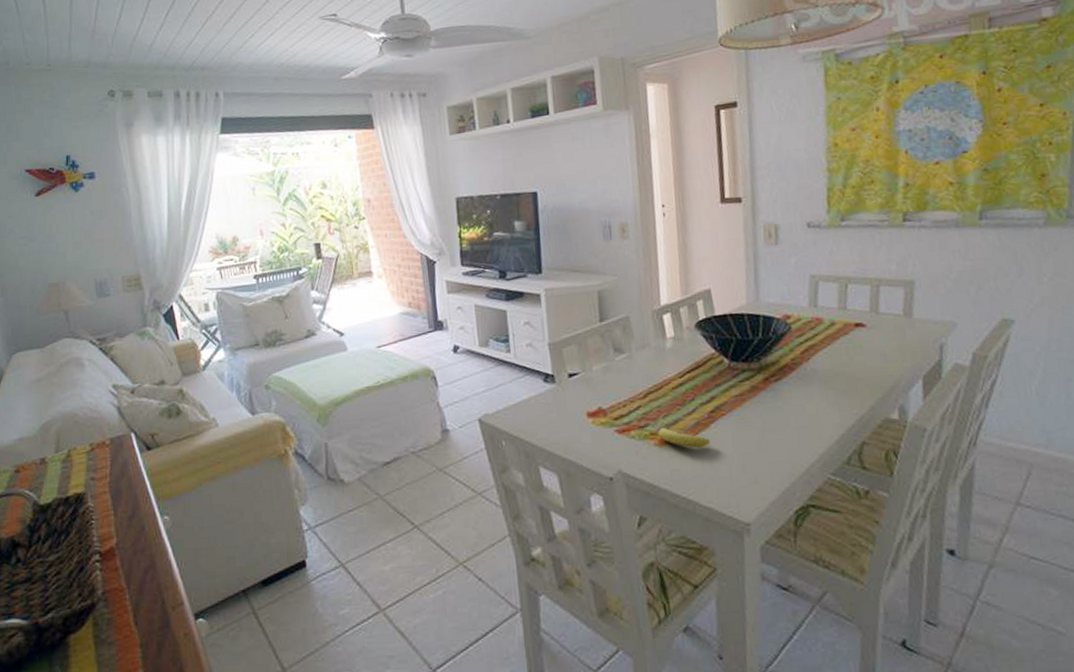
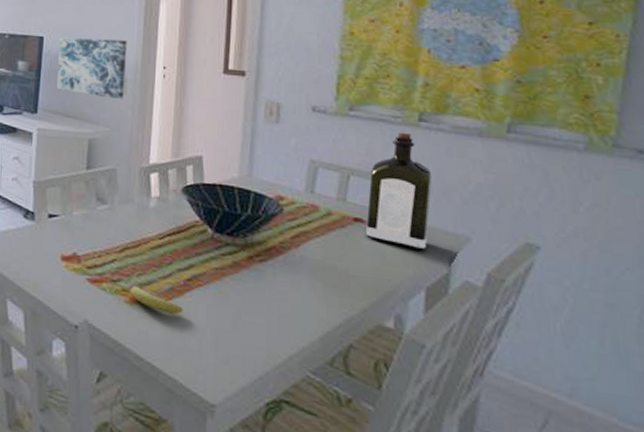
wall art: none [554,183,627,246] -> present [56,37,127,99]
liquor: none [865,234,921,344] -> present [366,132,433,251]

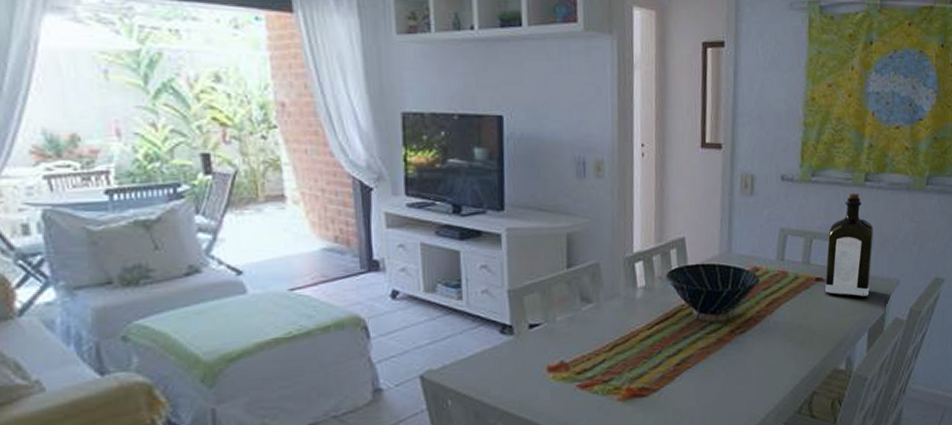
wall art: present [56,37,127,99] -> none [523,115,602,185]
fruit: present [131,285,183,315] -> none [623,379,674,402]

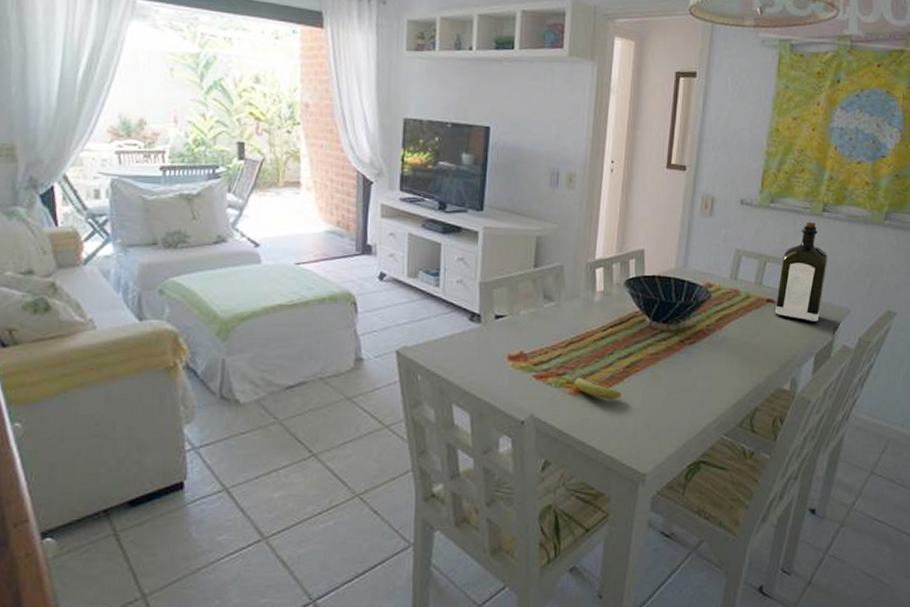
fruit: none [623,379,674,402] -> present [575,376,622,400]

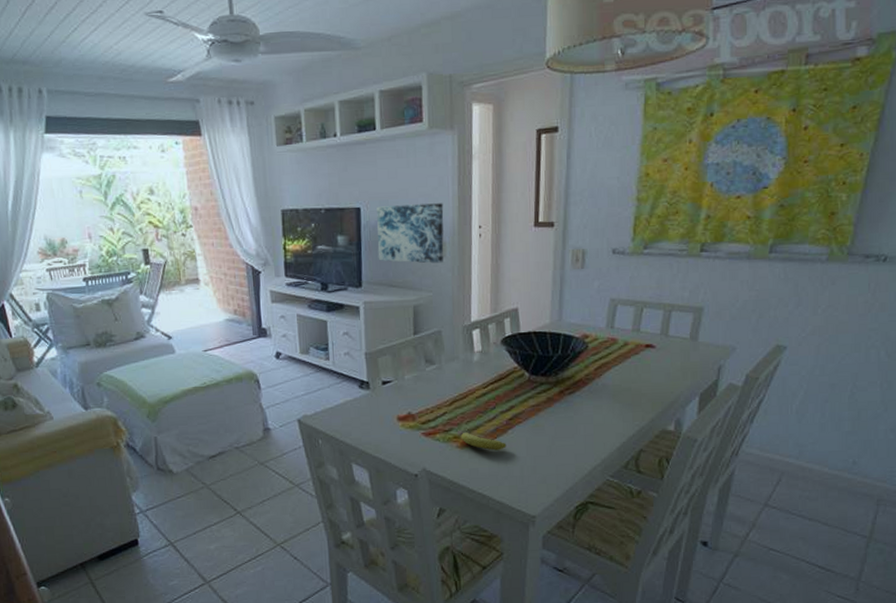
wall art: none [503,128,577,194] -> present [377,203,444,264]
liquor: present [775,221,828,324] -> none [655,263,709,365]

